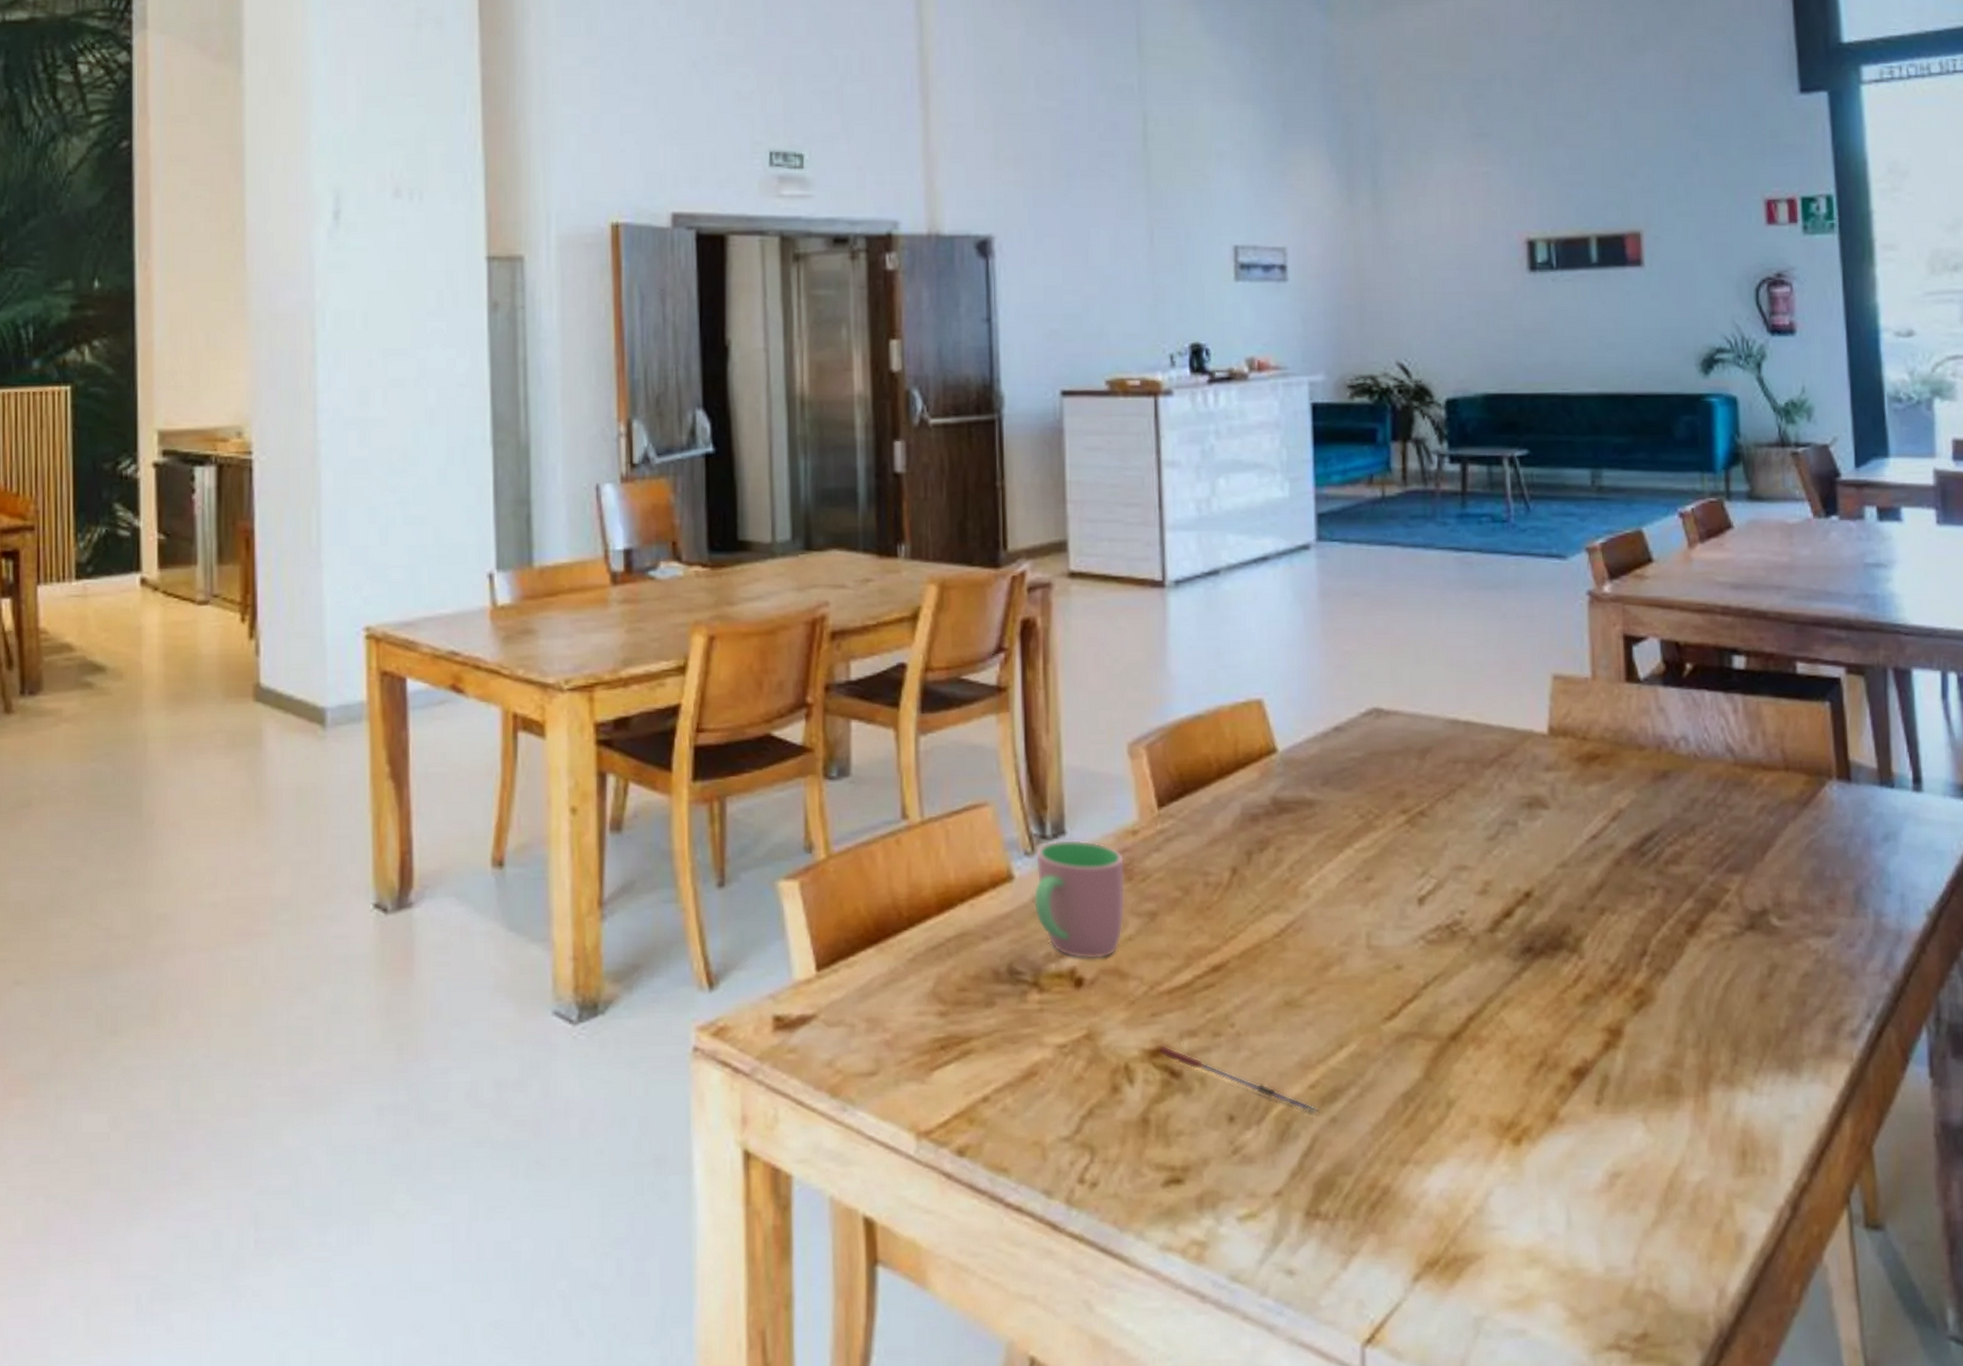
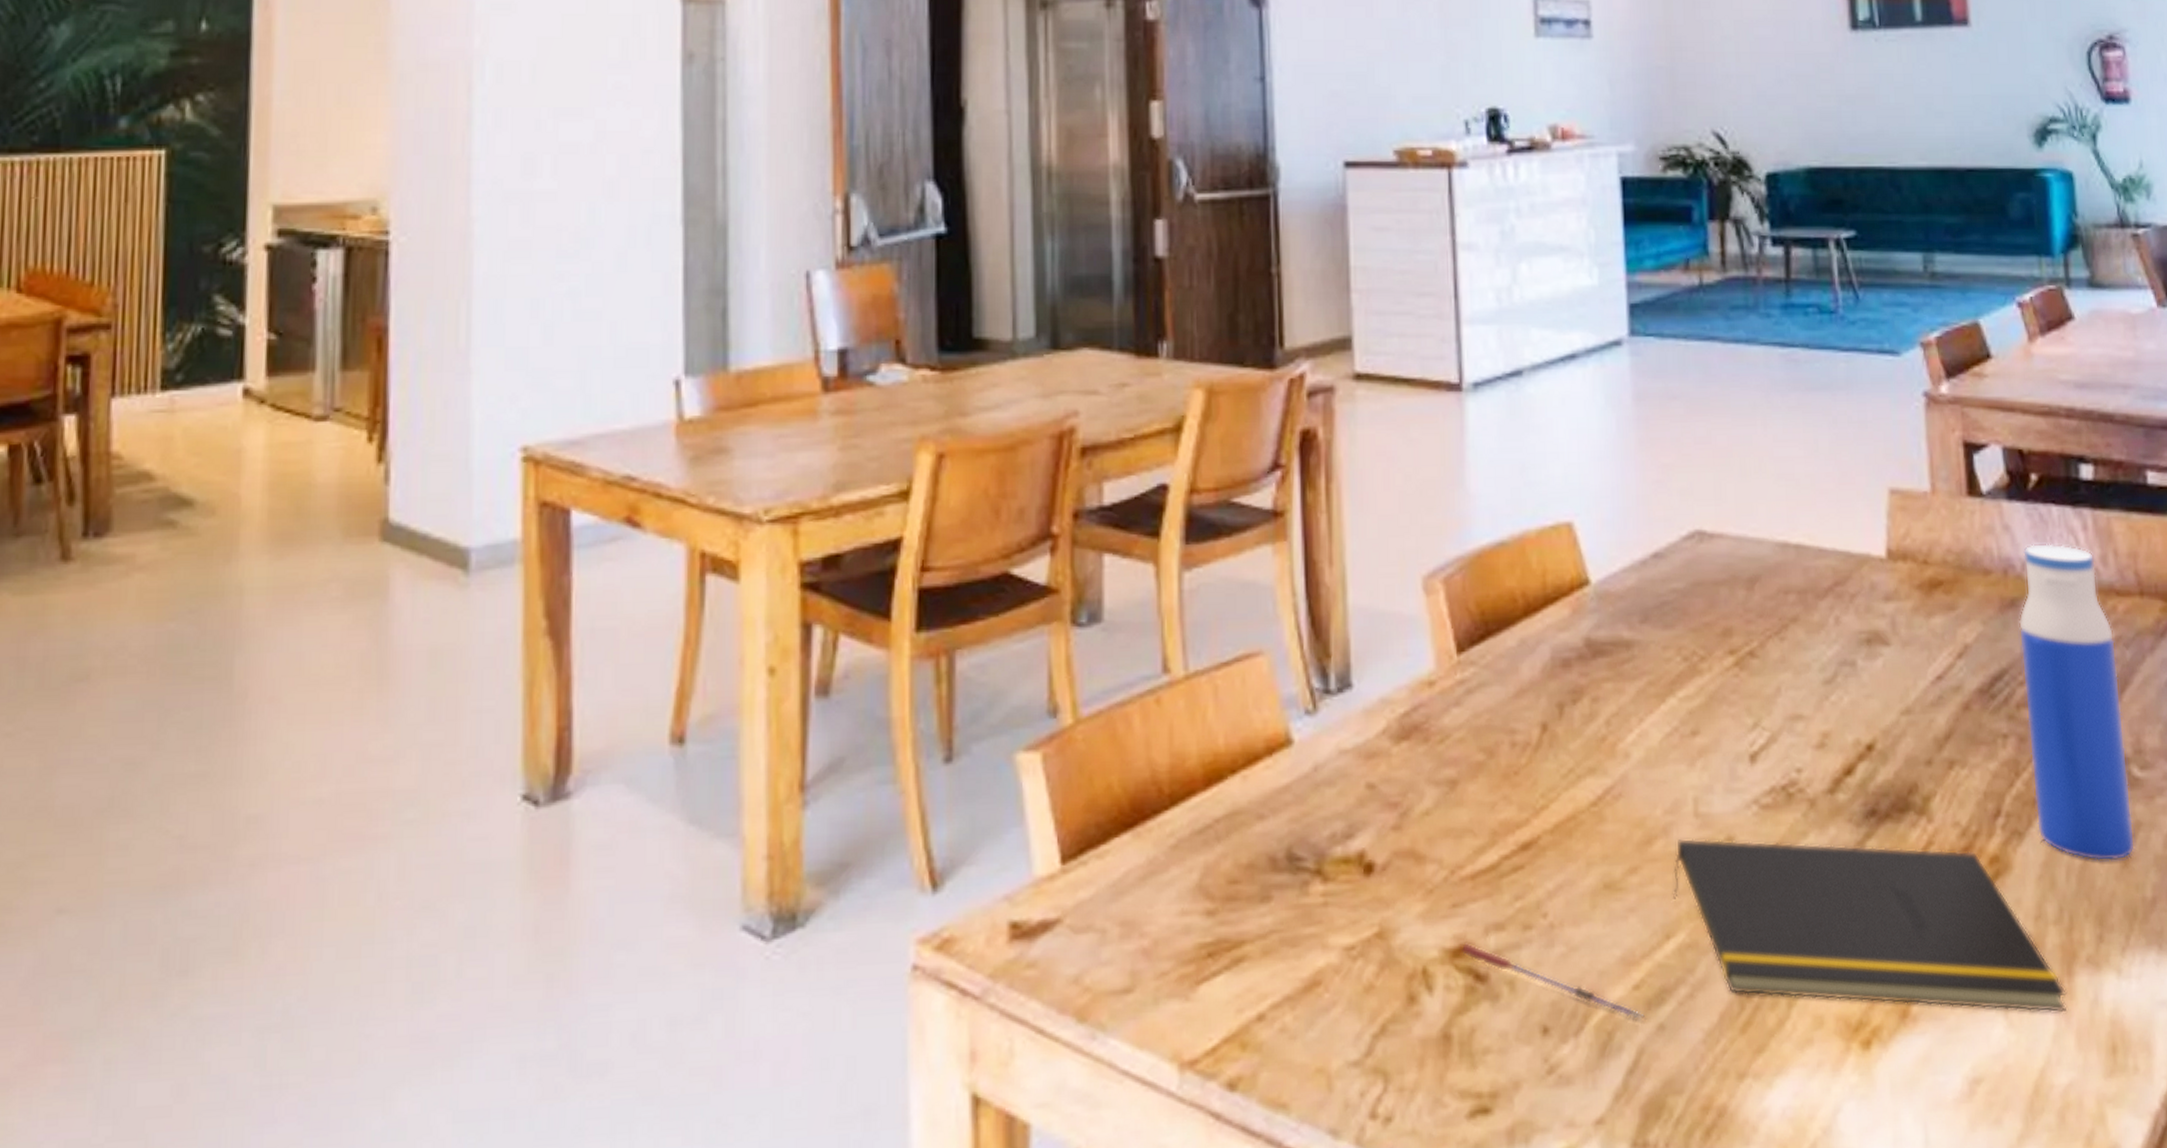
cup: present [1033,839,1126,959] -> none [1315,693,1422,840]
notepad: none [1345,965,1702,1122] -> present [1672,837,2067,1013]
water bottle: none [1670,724,1771,997] -> present [2019,543,2135,862]

